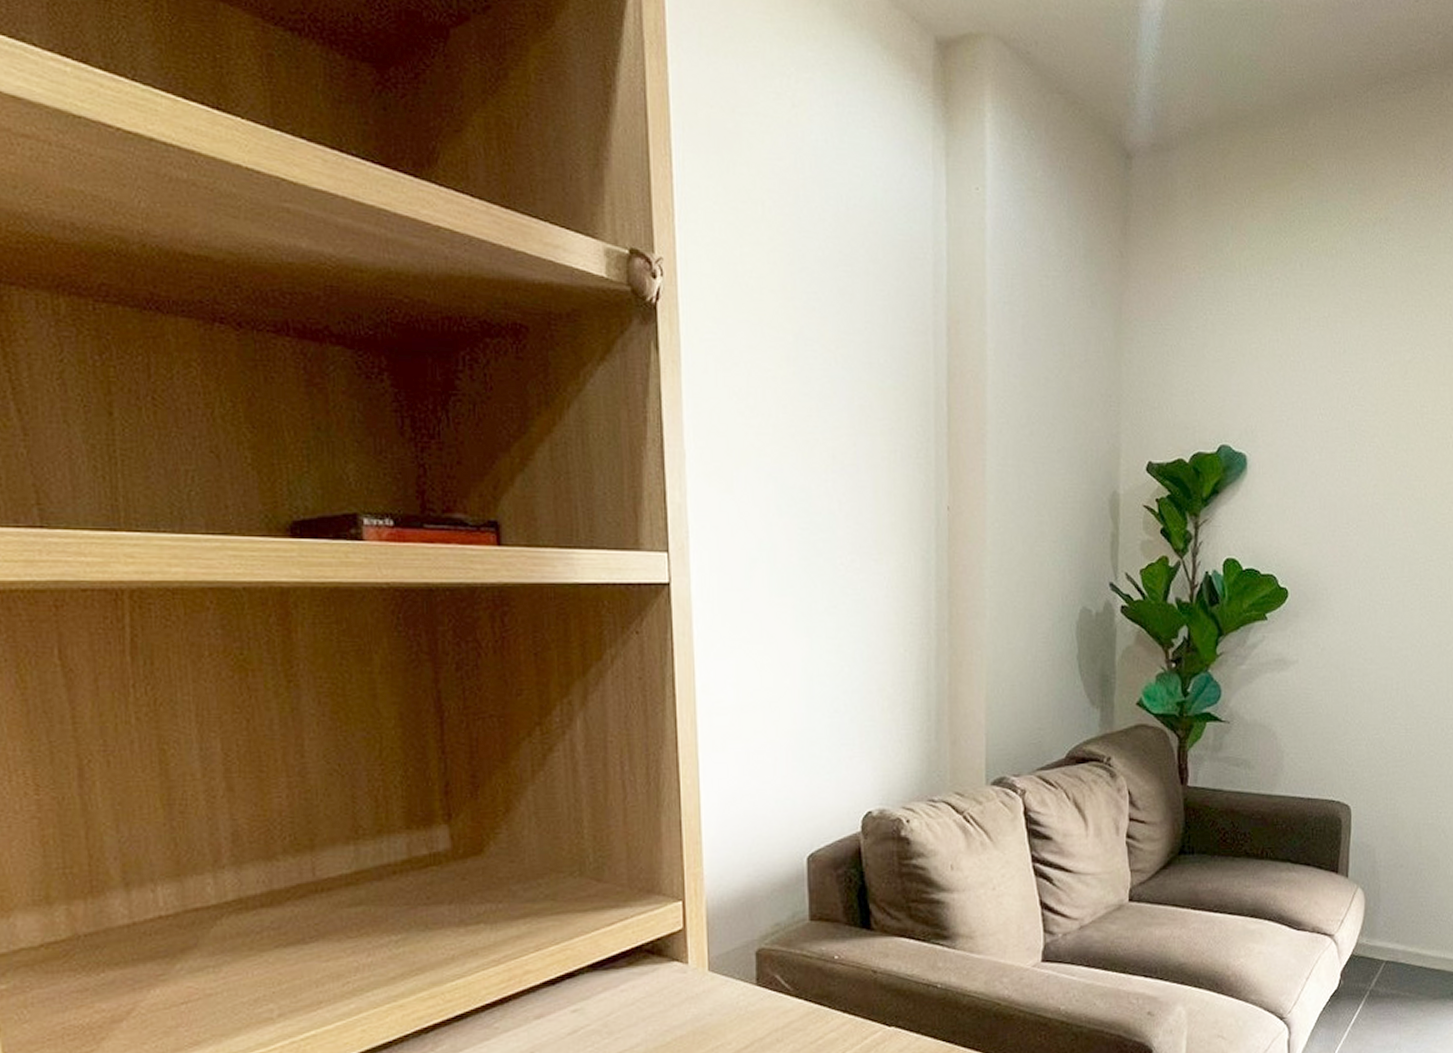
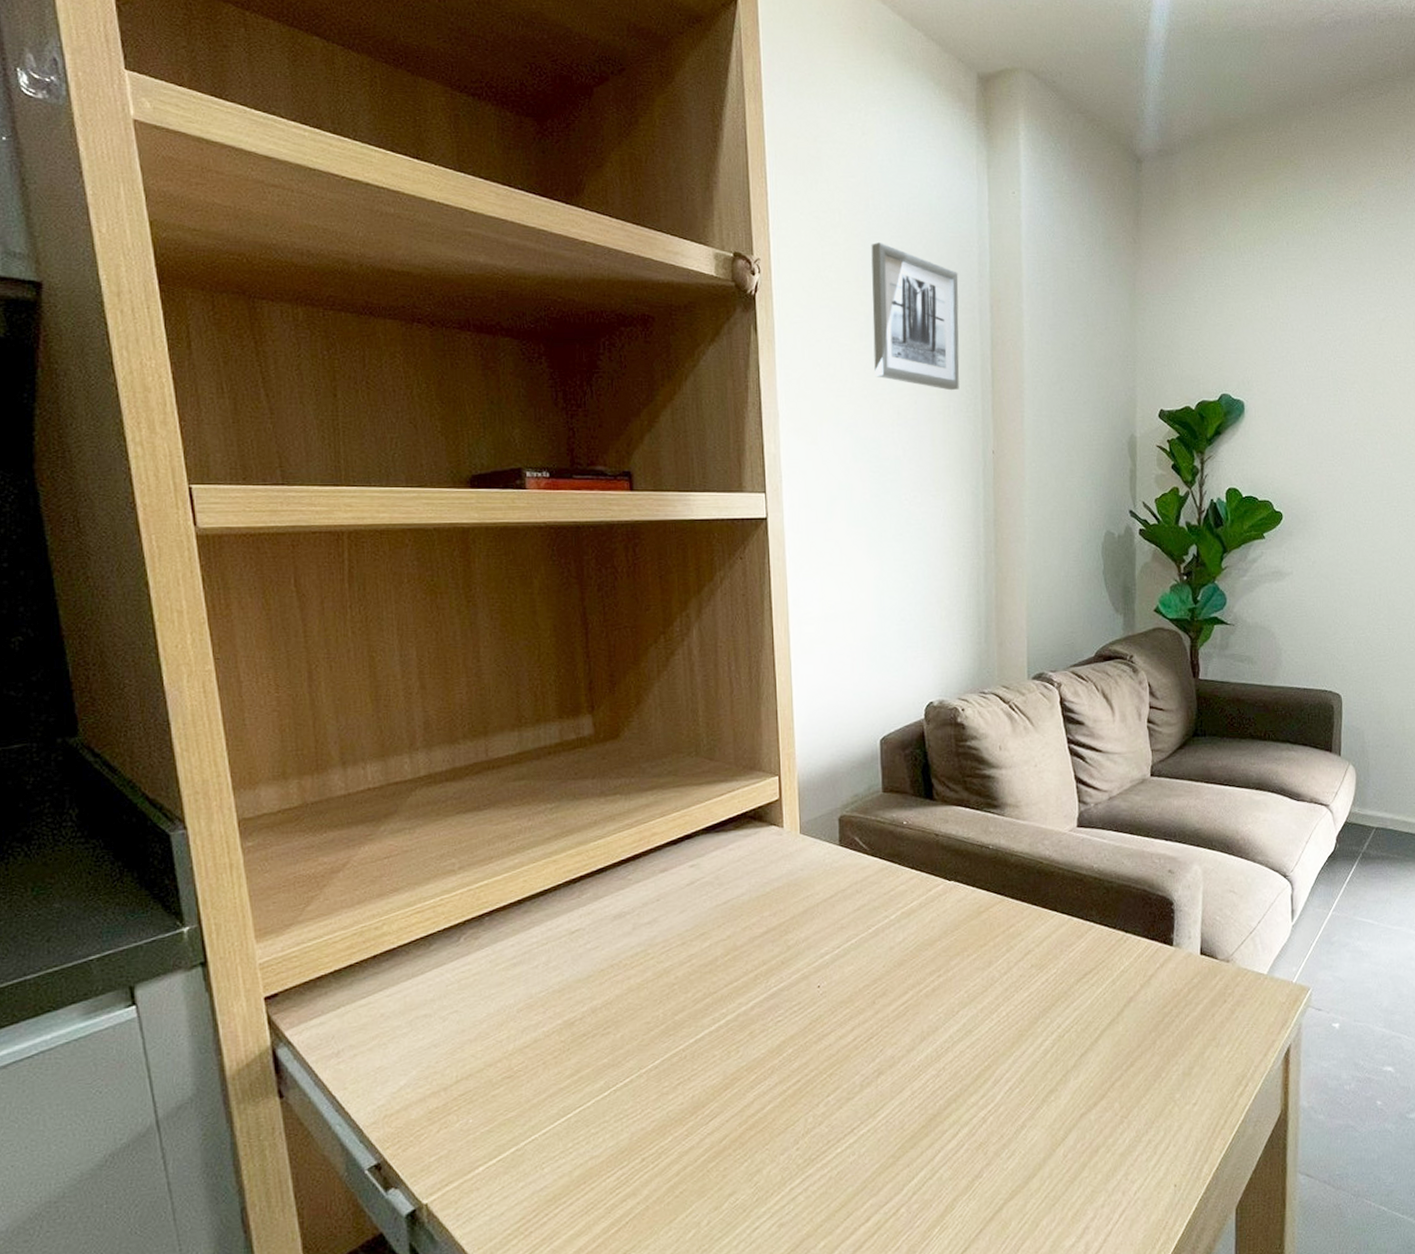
wall art: none [801,243,909,432] -> present [871,243,960,391]

